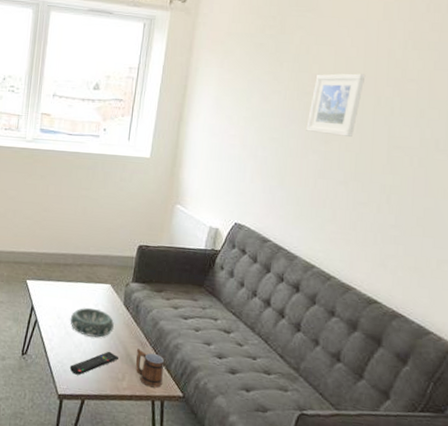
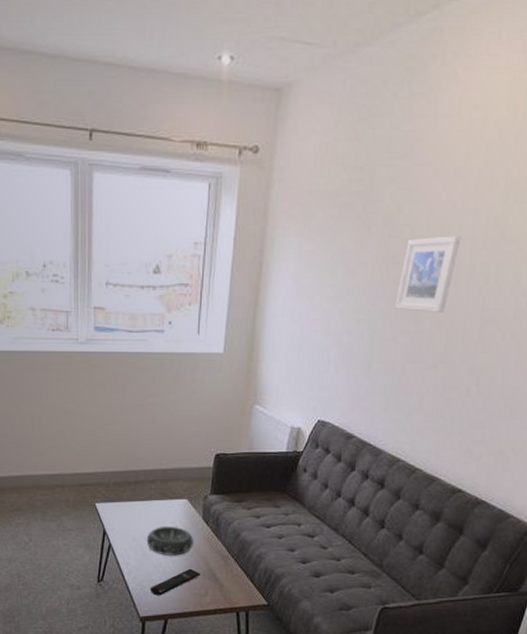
mug: present [135,348,165,388] -> none [218,562,248,599]

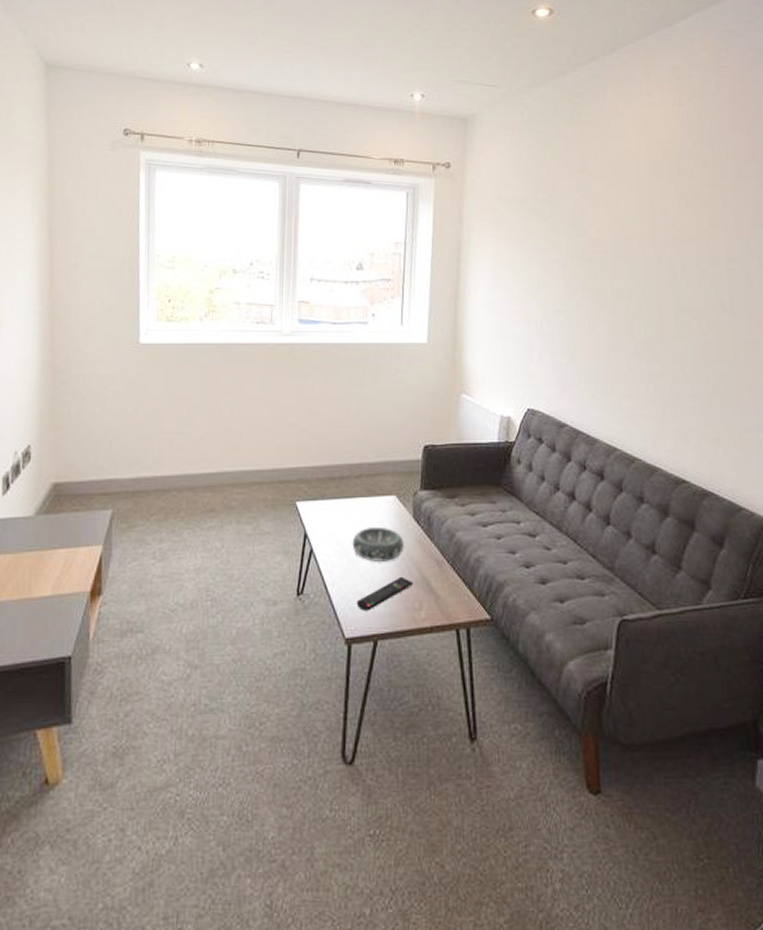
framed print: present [395,236,462,312] -> none [590,235,644,303]

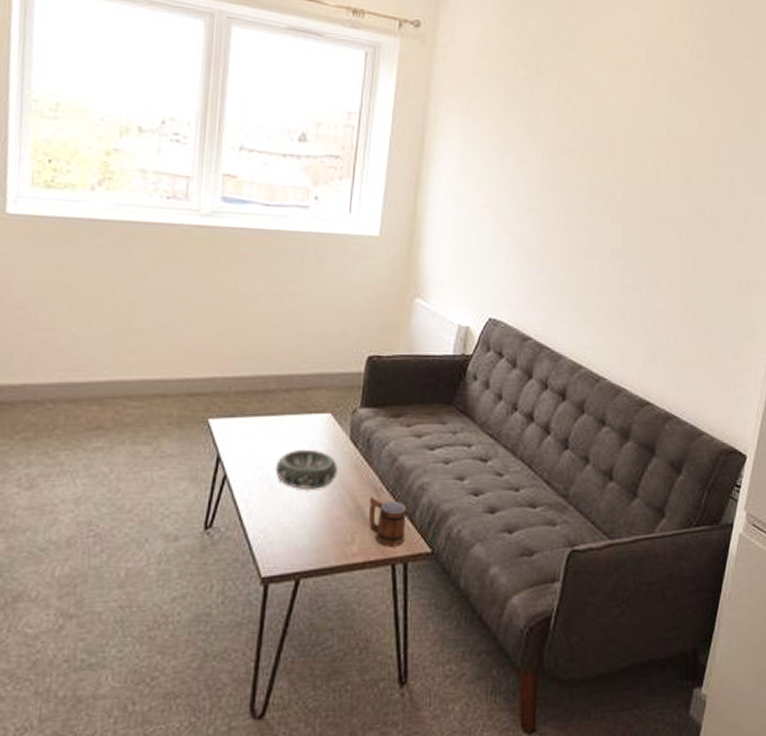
remote control: present [356,576,414,611] -> none [276,506,347,546]
mug: none [432,569,466,613] -> present [368,497,407,547]

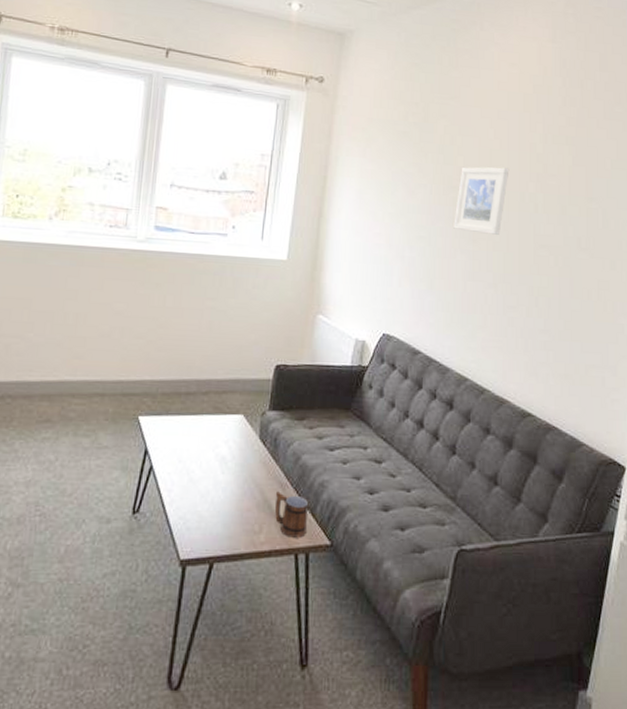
decorative bowl: present [275,449,338,489] -> none [194,445,248,482]
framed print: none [568,128,630,206] -> present [453,166,510,235]

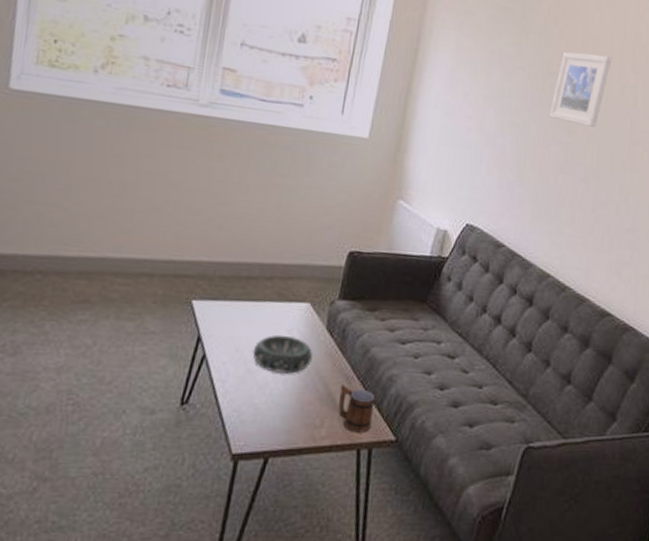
decorative bowl: none [194,445,248,482] -> present [252,335,313,374]

